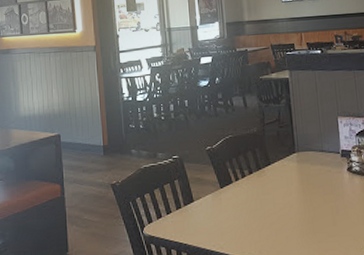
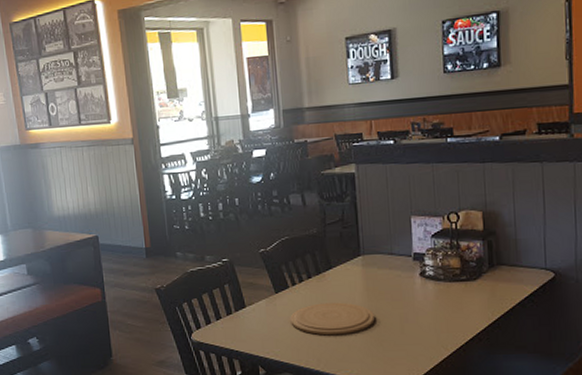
plate: none [234,196,310,228] -> present [290,302,375,336]

